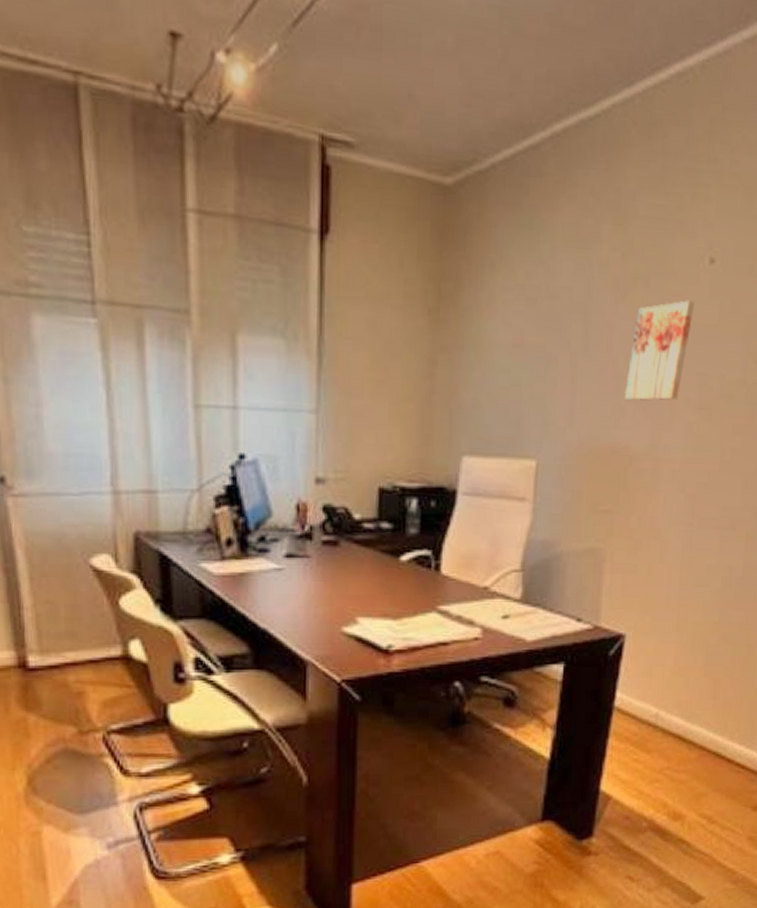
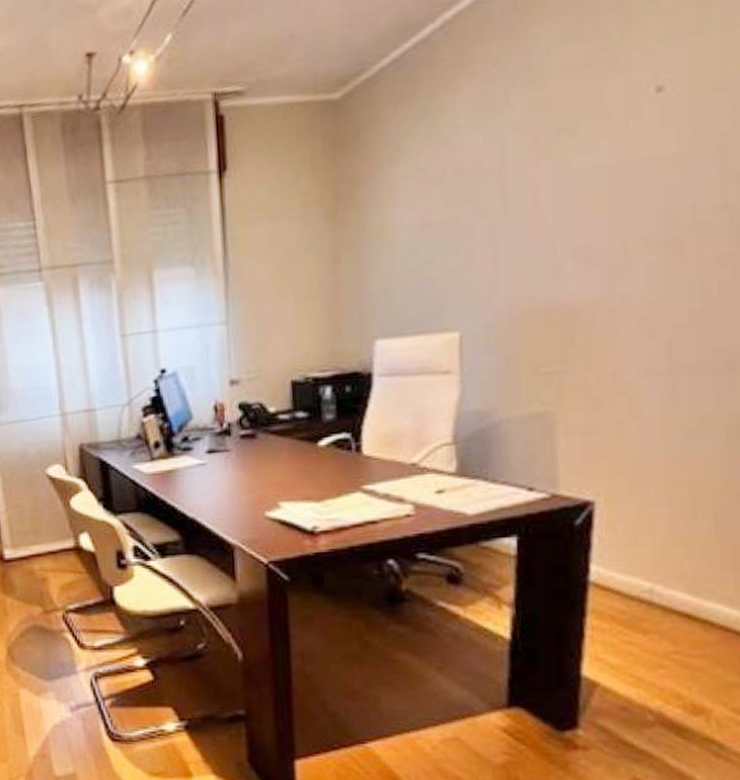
wall art: present [625,300,695,401] -> none [560,136,642,254]

